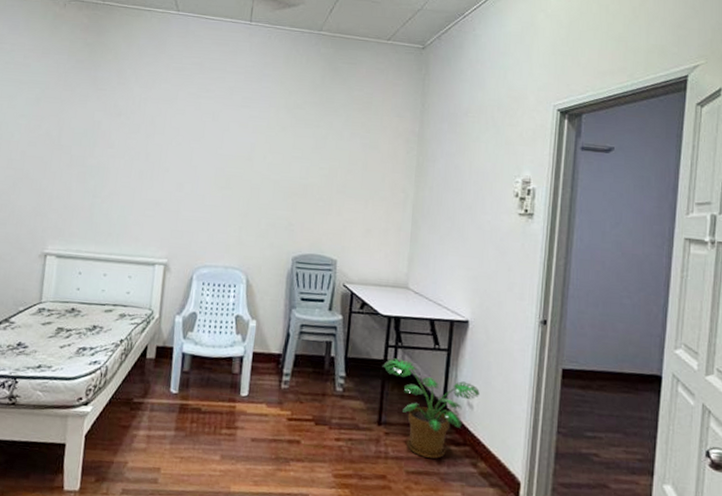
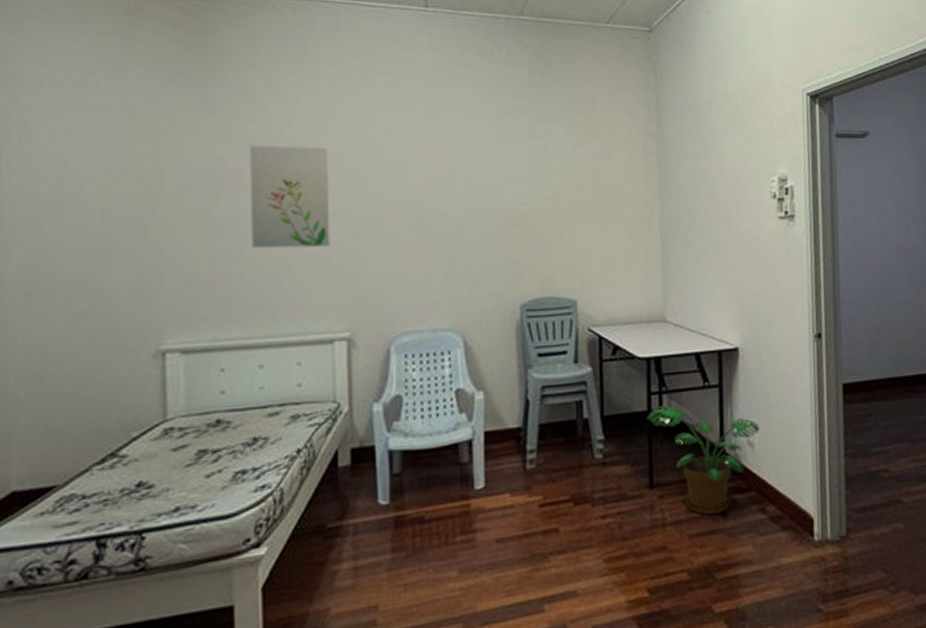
wall art: none [109,115,169,194] -> present [250,145,330,249]

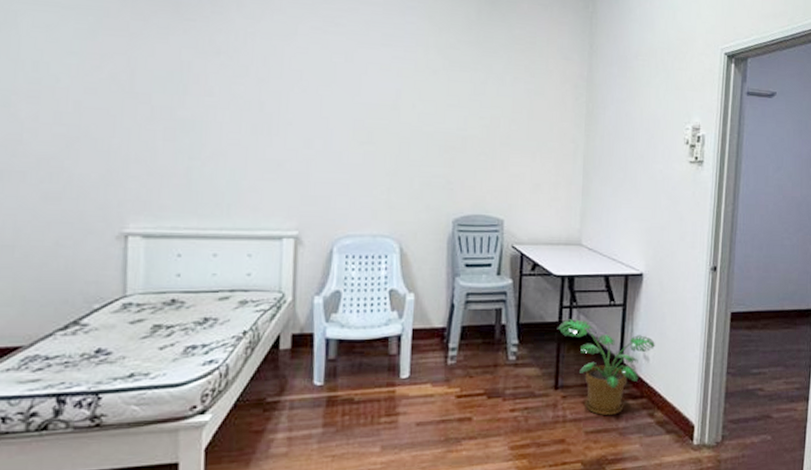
wall art: present [250,145,330,249] -> none [212,54,288,152]

